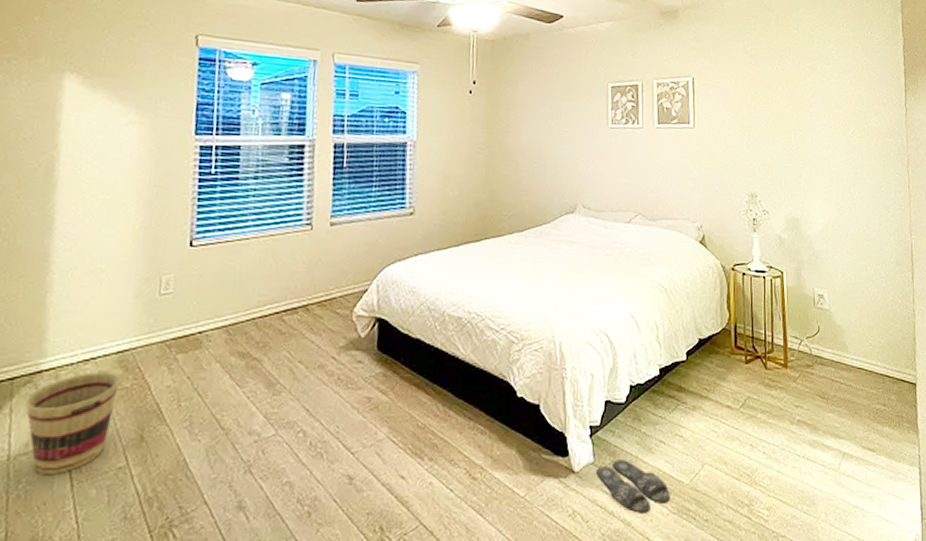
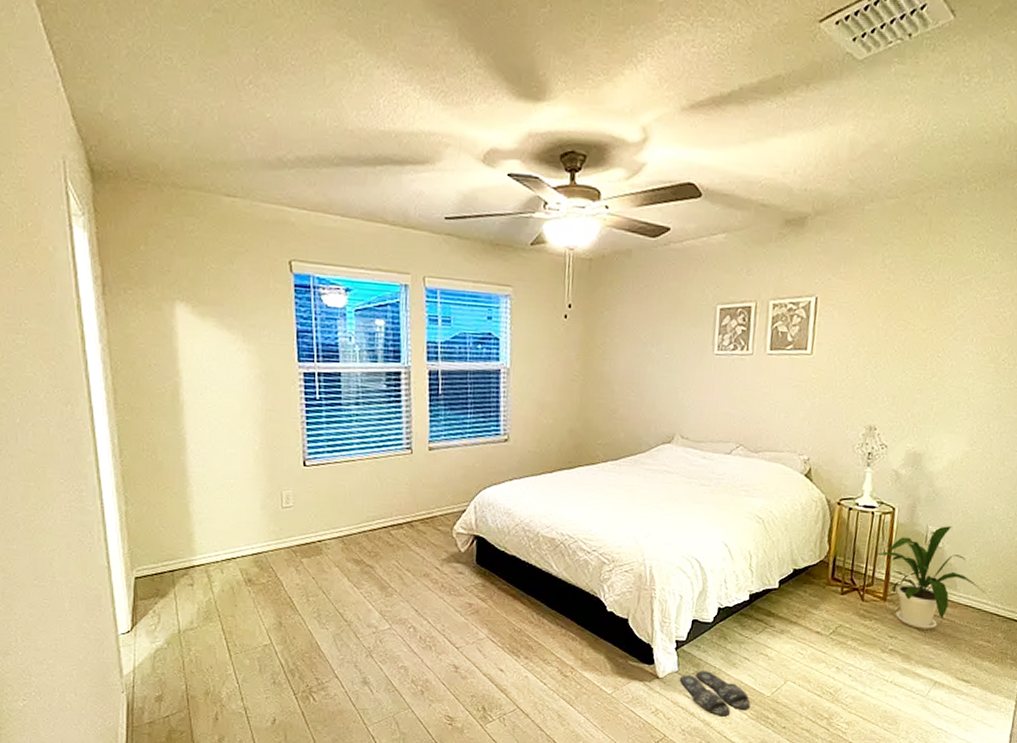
basket: present [25,372,119,476] -> none [186,569,257,647]
house plant: none [772,288,874,396] -> present [876,526,986,630]

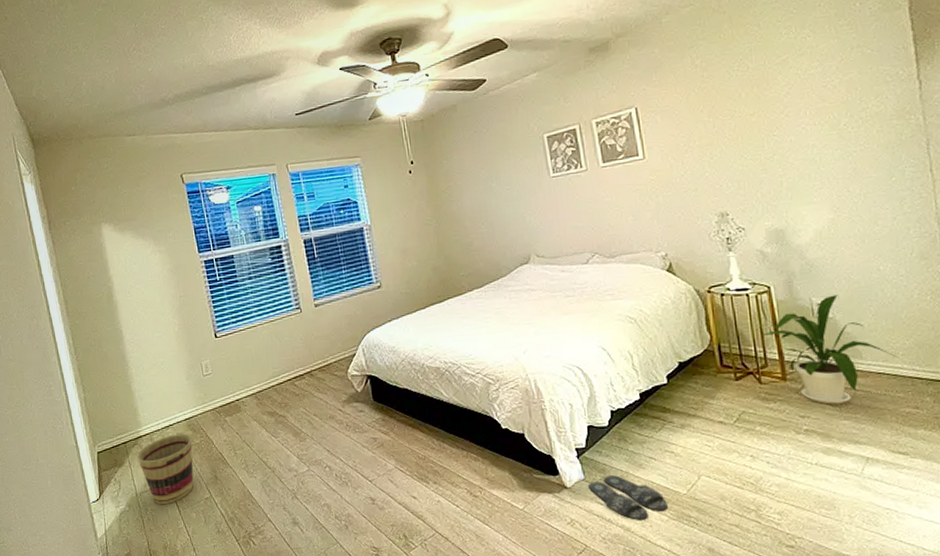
basket: none [186,569,257,647] -> present [137,433,194,505]

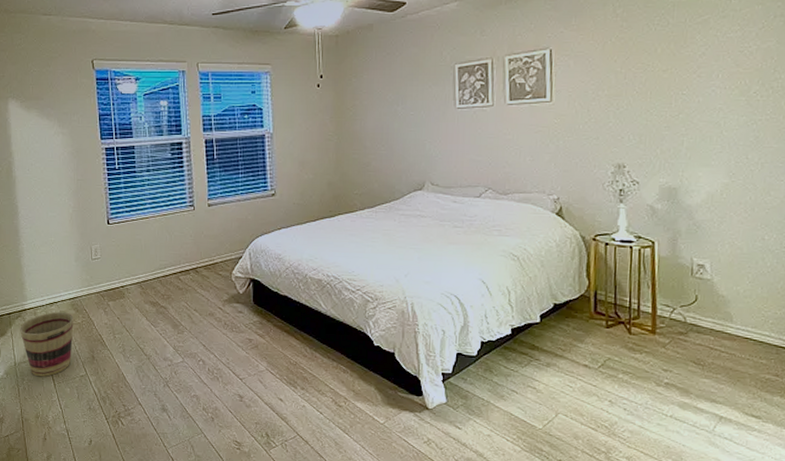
slippers: present [588,475,668,520] -> none [449,402,522,448]
house plant: present [762,295,898,405] -> none [639,258,767,363]

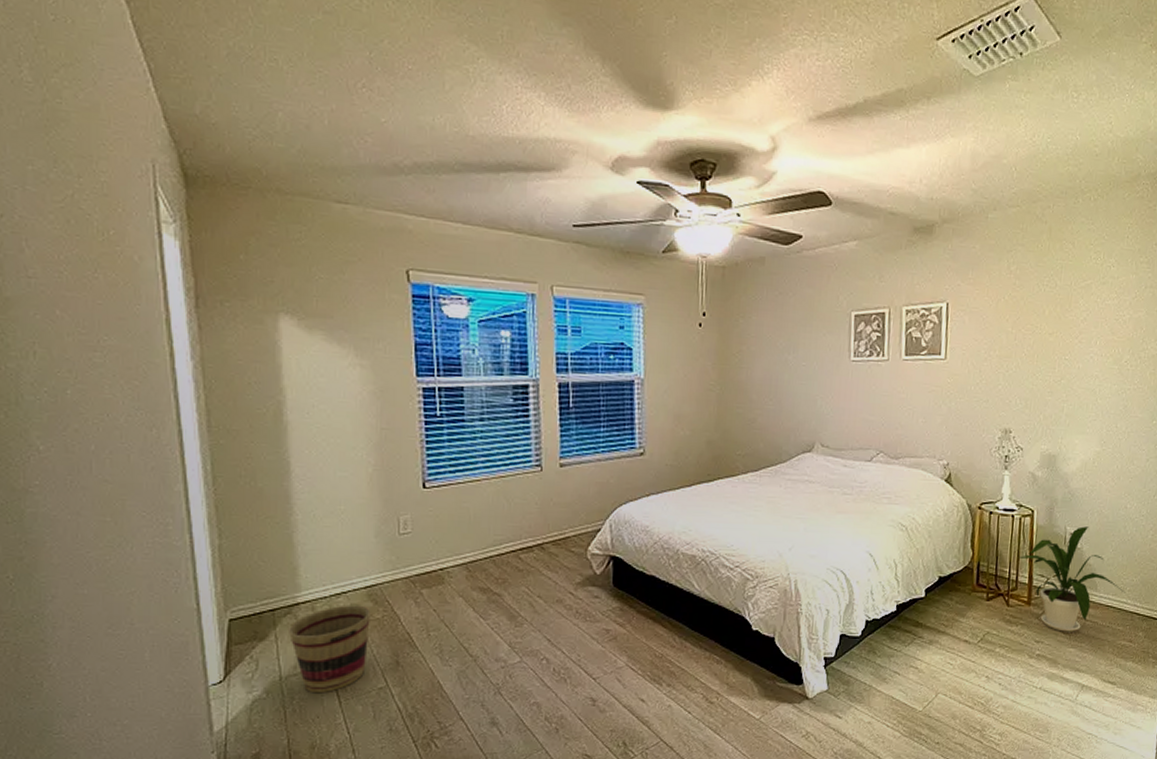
house plant: none [639,258,767,363] -> present [1018,526,1125,632]

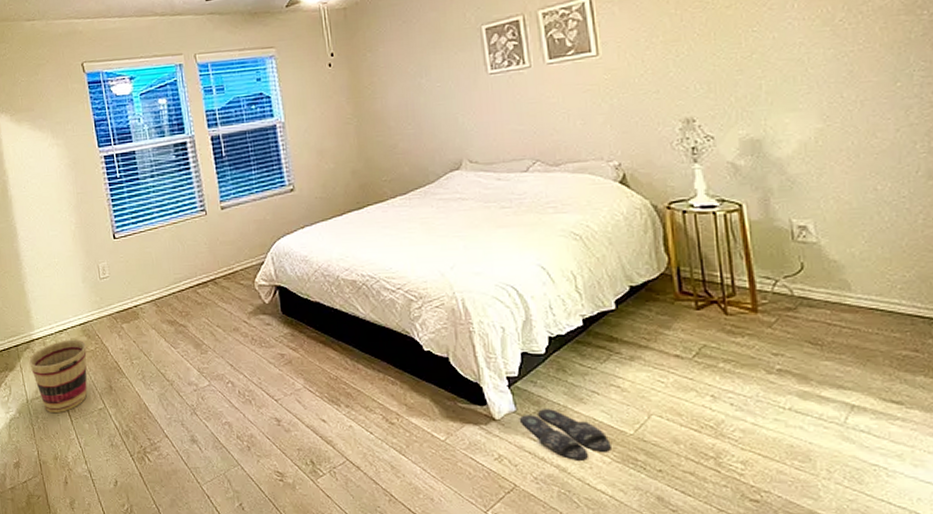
slippers: none [830,688,903,736] -> present [520,409,611,461]
house plant: present [1018,526,1125,632] -> none [730,217,895,342]

